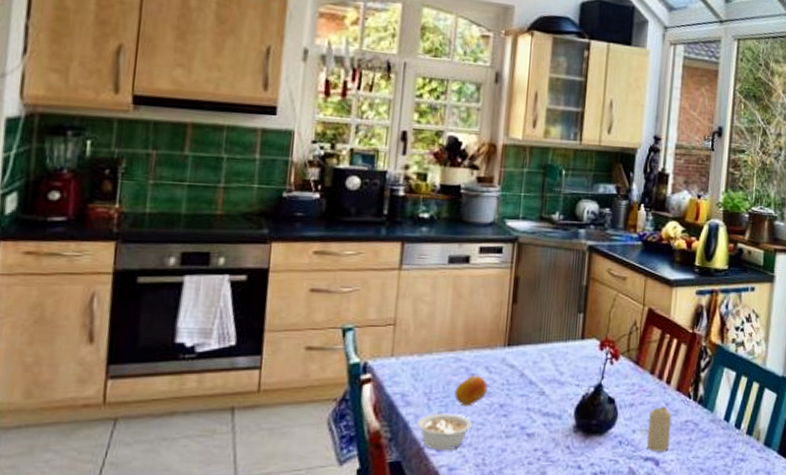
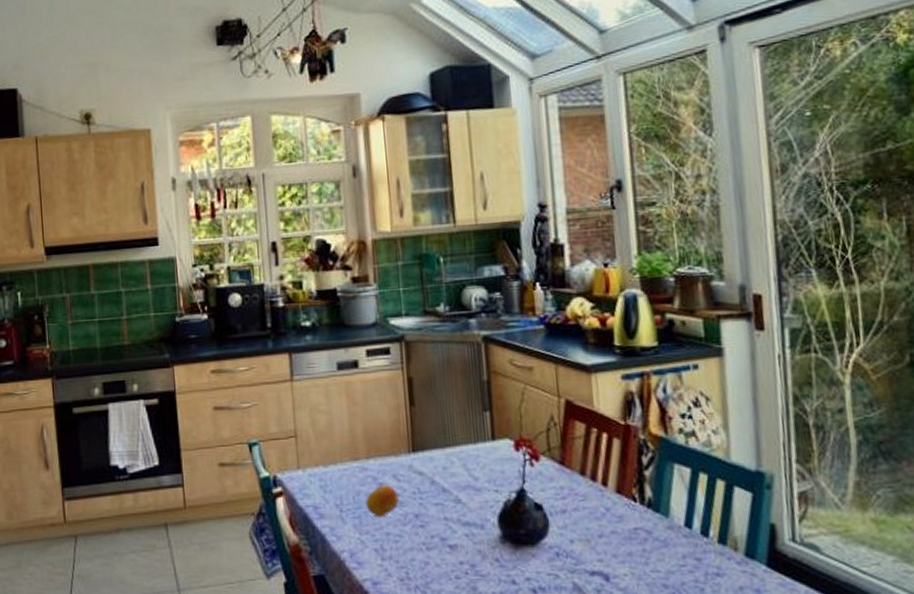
legume: present [416,413,472,451] -> none [333,525,389,564]
candle: present [647,407,672,451] -> none [587,513,619,564]

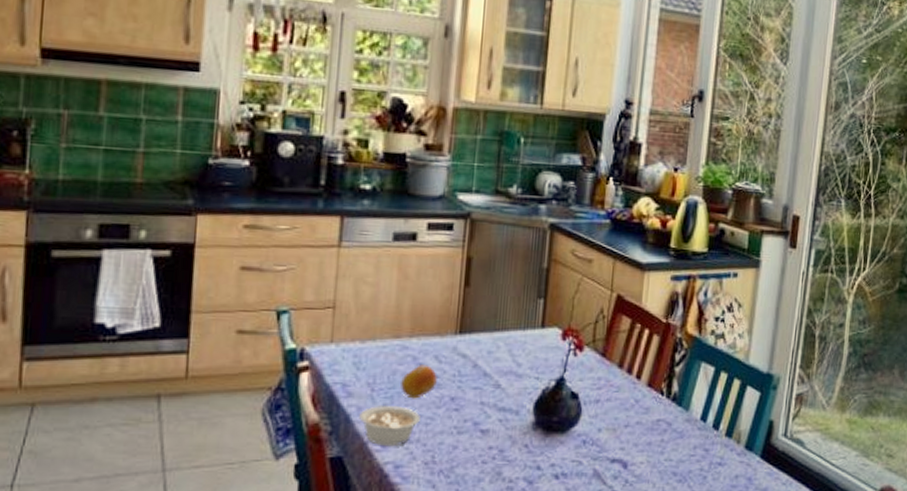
legume: none [333,525,389,564] -> present [359,406,420,447]

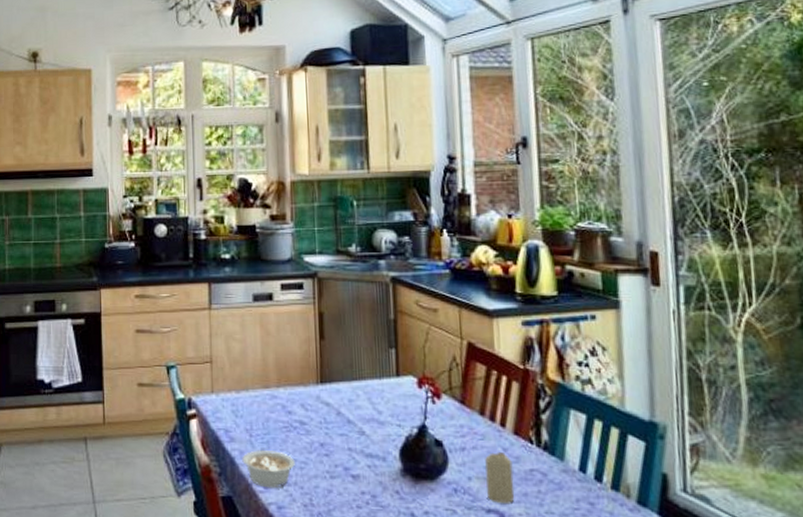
fruit: present [401,365,437,399] -> none [274,412,306,444]
candle: none [614,404,642,453] -> present [485,452,515,503]

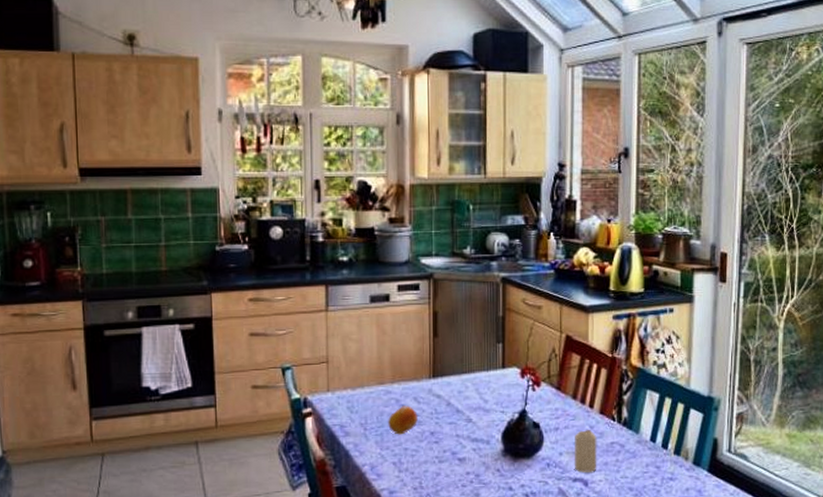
legume: present [242,450,295,489] -> none [356,442,407,476]
fruit: none [274,412,306,444] -> present [388,406,418,435]

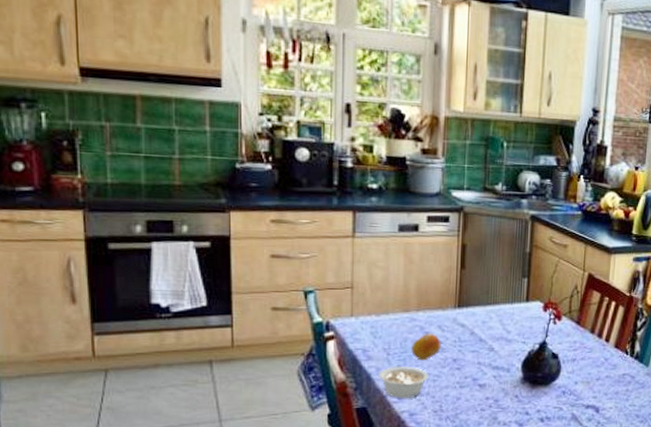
legume: none [356,442,407,476] -> present [378,367,429,399]
candle: present [575,430,597,472] -> none [588,362,611,400]

